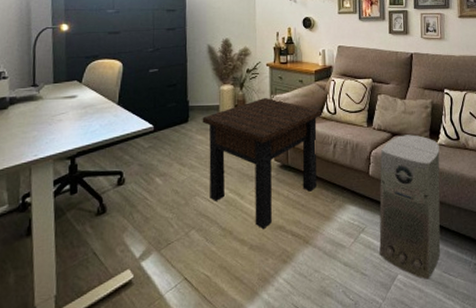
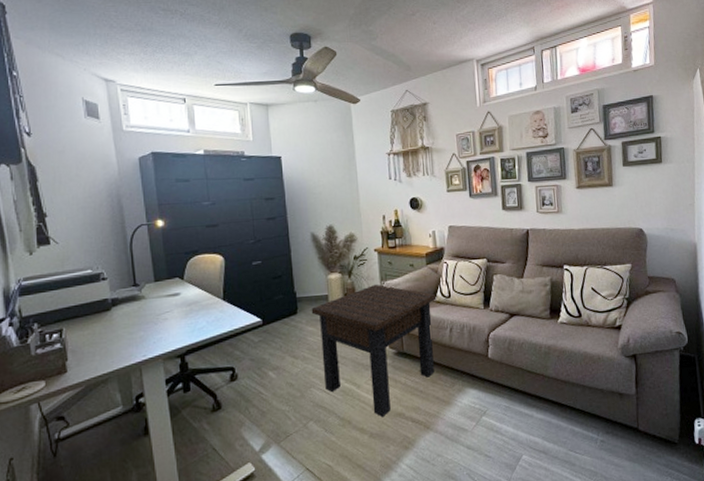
air purifier: present [379,134,441,279] -> none [499,314,565,458]

